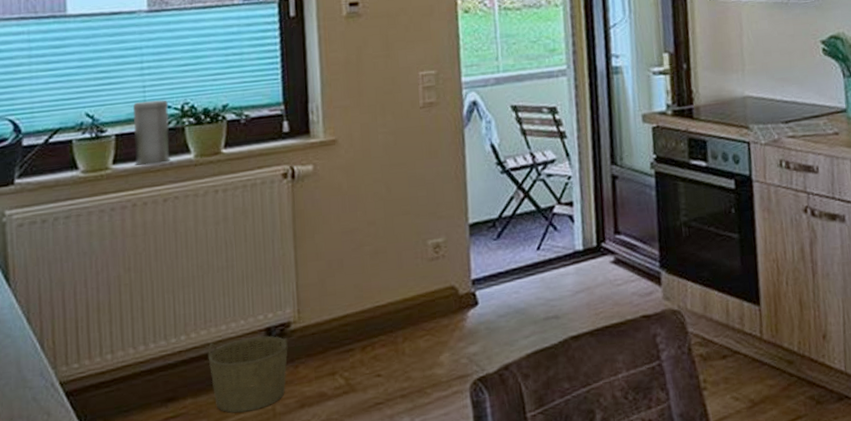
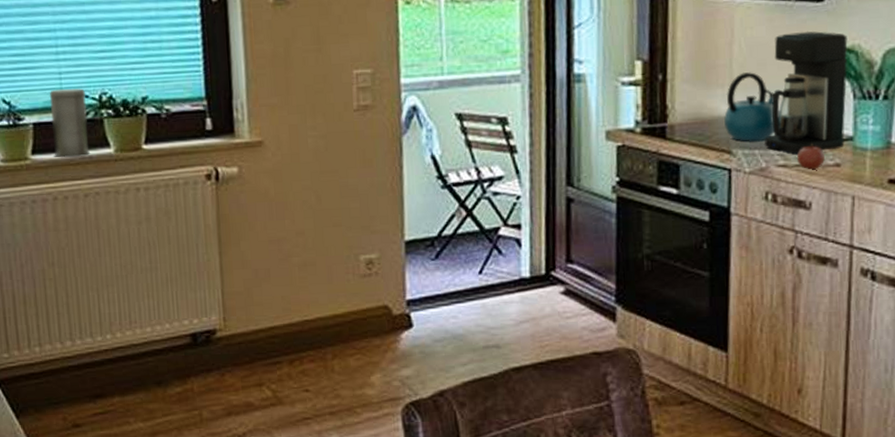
basket: present [208,336,289,413] -> none [133,341,215,415]
kettle: none [740,59,783,118] -> present [724,72,775,142]
coffee maker: none [775,23,840,126] -> present [765,31,848,154]
fruit: none [803,117,826,139] -> present [797,144,825,170]

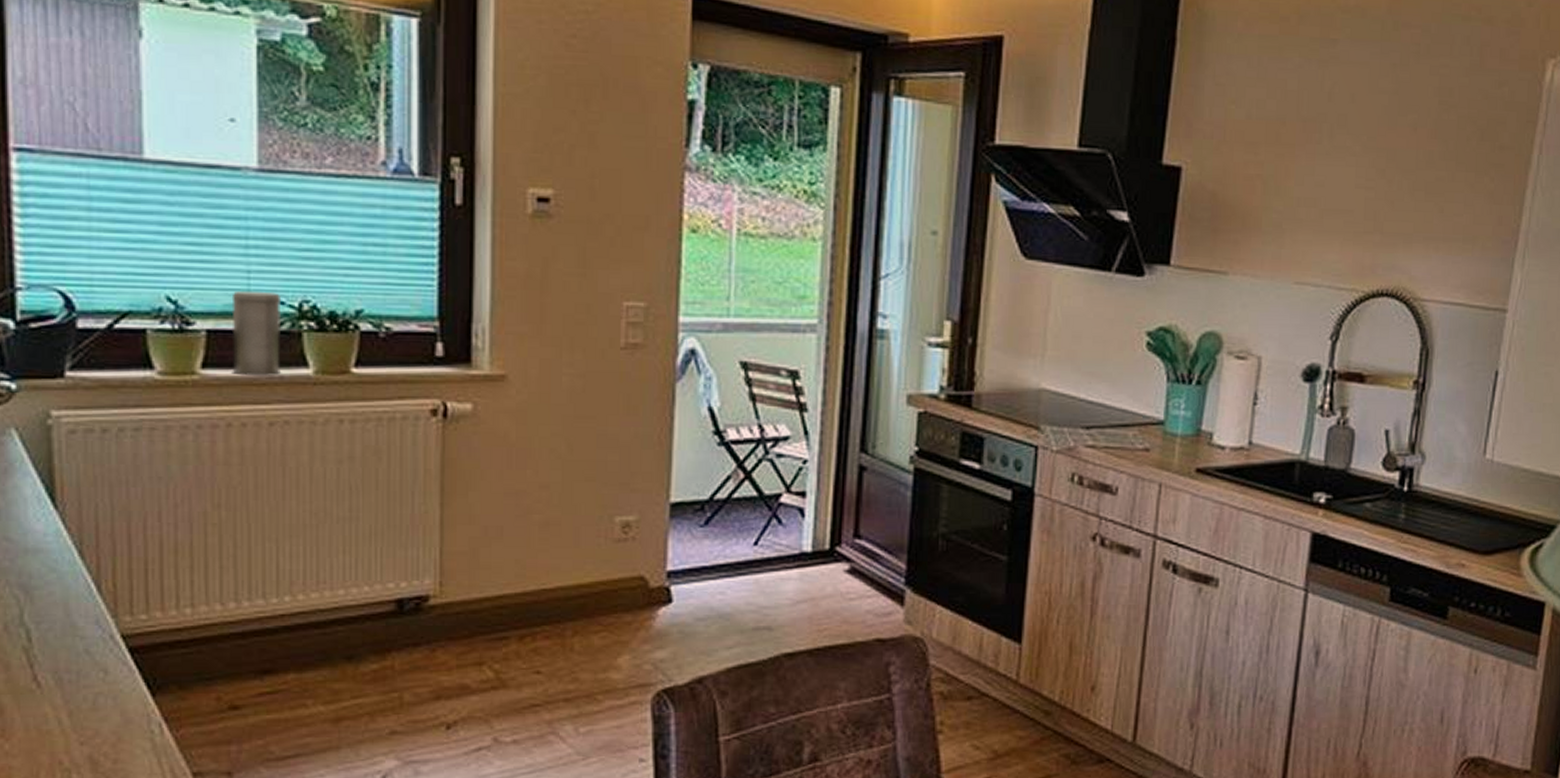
kettle: present [724,72,775,142] -> none [1034,344,1088,419]
coffee maker: present [765,31,848,154] -> none [1074,305,1165,434]
fruit: present [797,144,825,170] -> none [1107,425,1134,453]

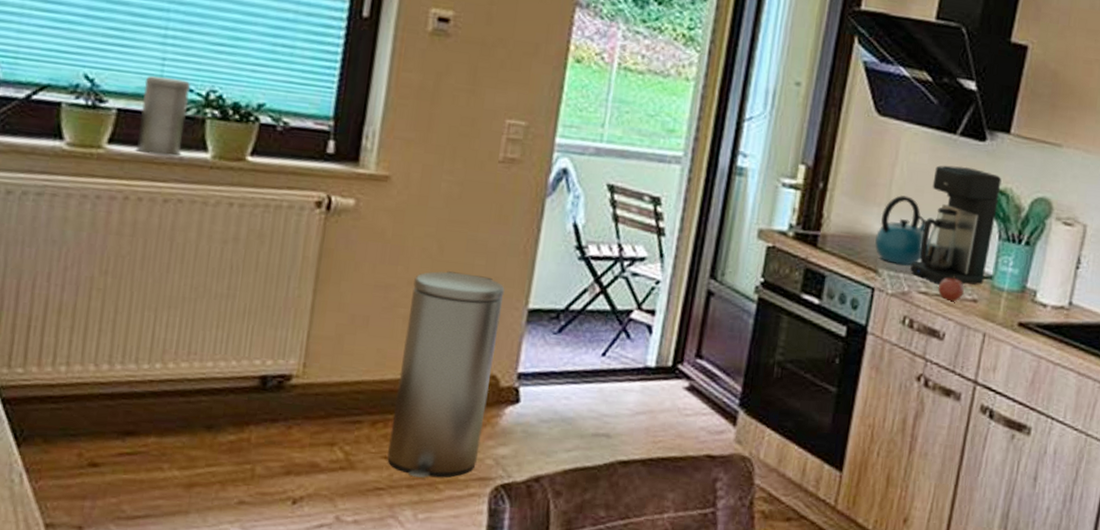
pedal bin: none [540,471,643,690] -> present [387,271,505,478]
kettle: none [1034,344,1088,419] -> present [875,195,927,266]
coffee maker: none [1074,305,1165,434] -> present [910,165,1002,286]
fruit: none [1107,425,1134,453] -> present [938,276,964,302]

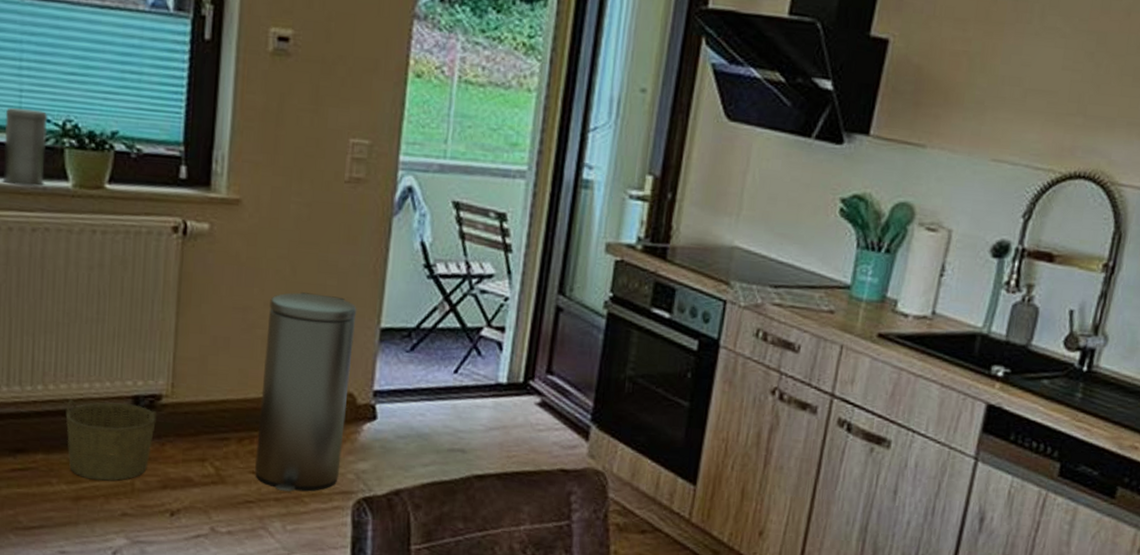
basket: none [183,378,286,467] -> present [65,399,158,481]
kettle: present [875,195,927,266] -> none [726,204,781,277]
coffee maker: present [910,165,1002,286] -> none [763,171,860,297]
fruit: present [938,276,964,302] -> none [793,287,820,314]

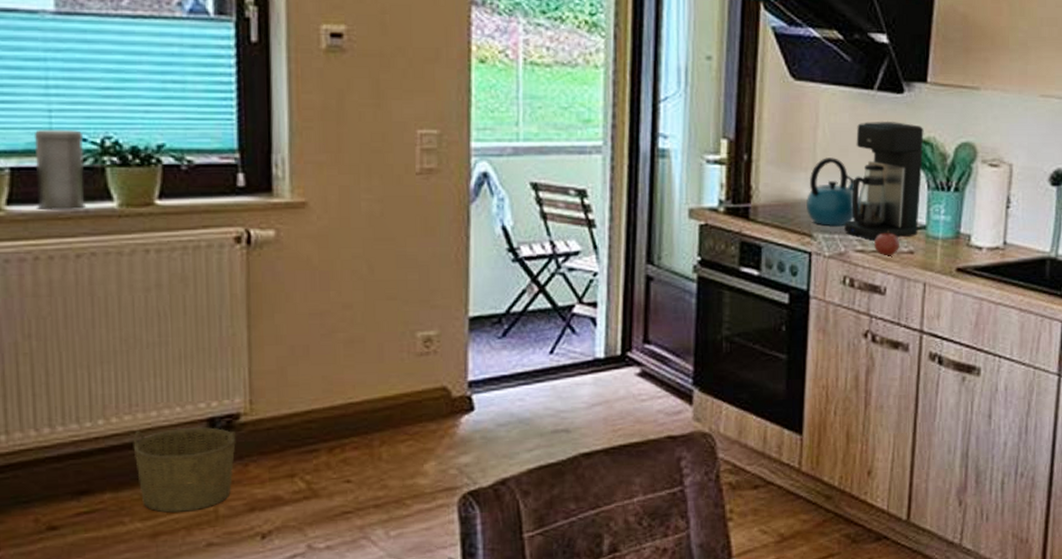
pedal bin: present [255,292,357,492] -> none [348,290,442,497]
kettle: none [726,204,781,277] -> present [806,158,855,227]
coffee maker: none [763,171,860,297] -> present [844,121,924,240]
fruit: none [793,287,820,314] -> present [874,231,899,256]

